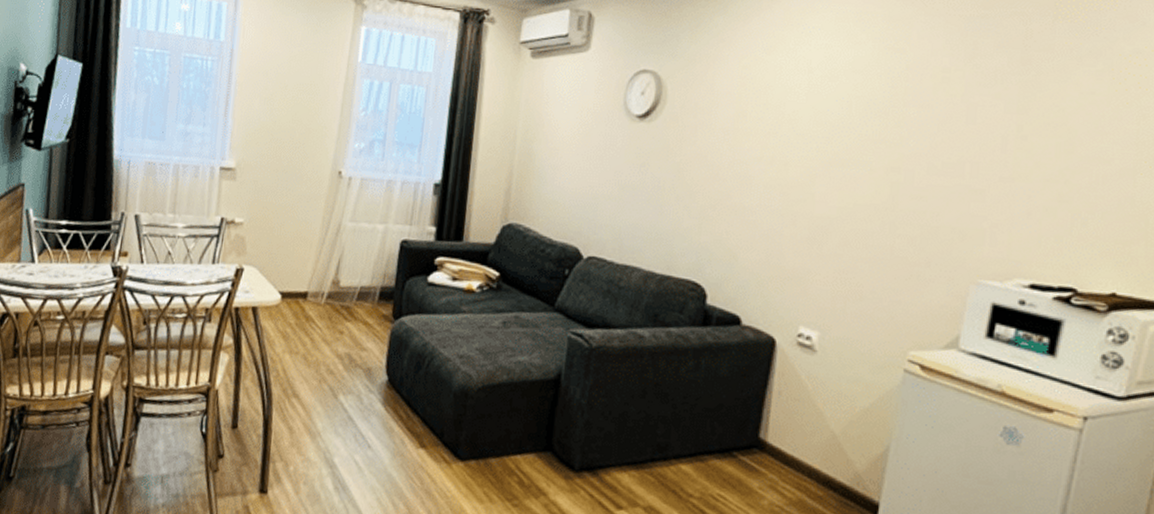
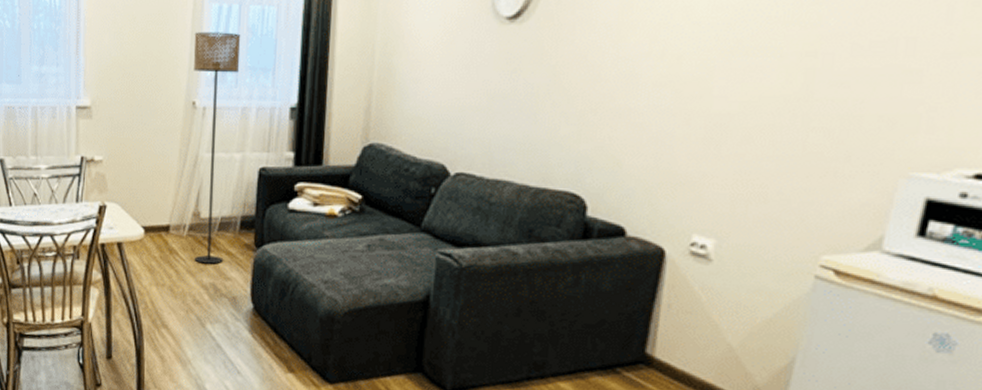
floor lamp: none [331,105,390,334] -> present [193,32,241,264]

